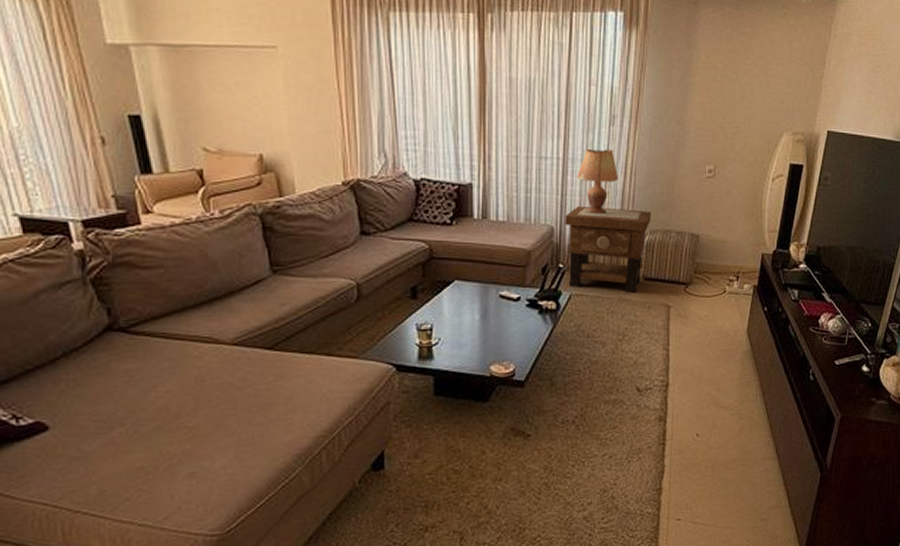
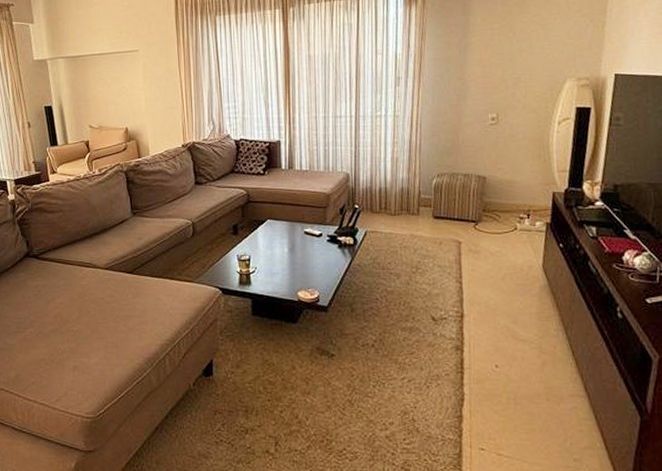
side table: present [565,205,652,294] -> none [359,155,439,231]
lamp: present [576,148,619,213] -> none [367,106,406,161]

